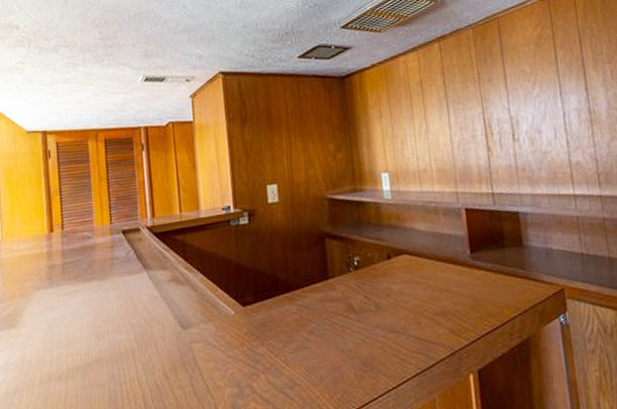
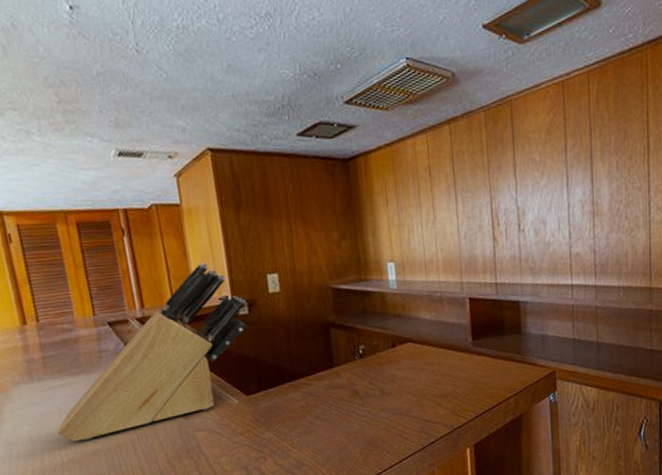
knife block: none [66,174,247,349] -> present [57,262,247,442]

